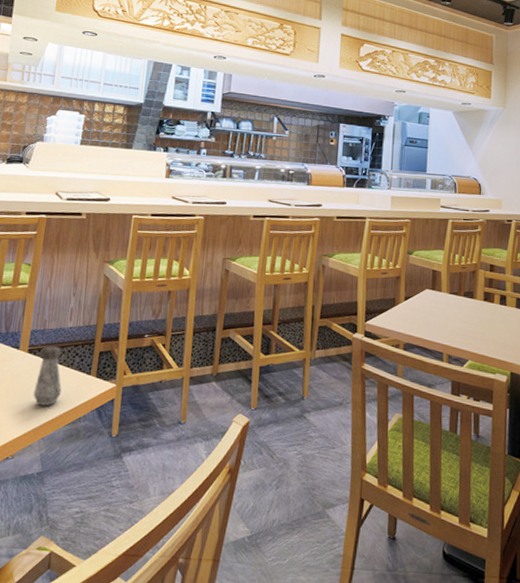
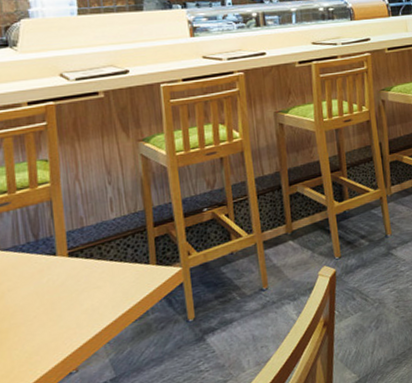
salt shaker: present [33,346,62,406] -> none [83,243,119,310]

